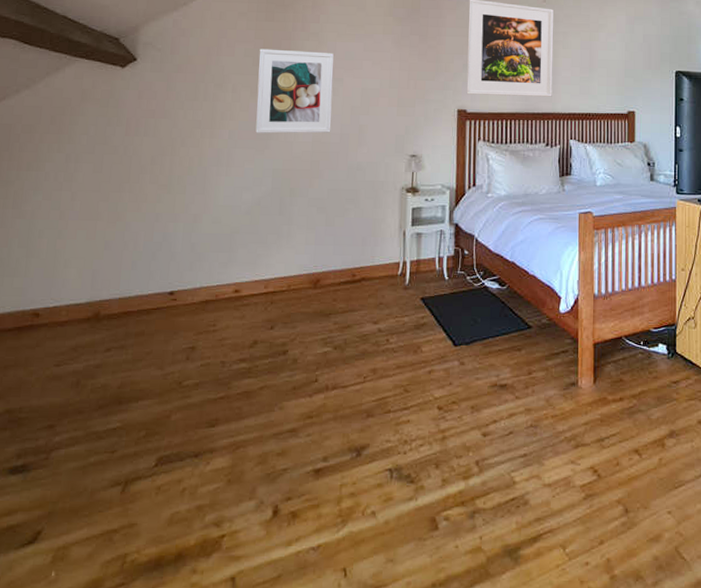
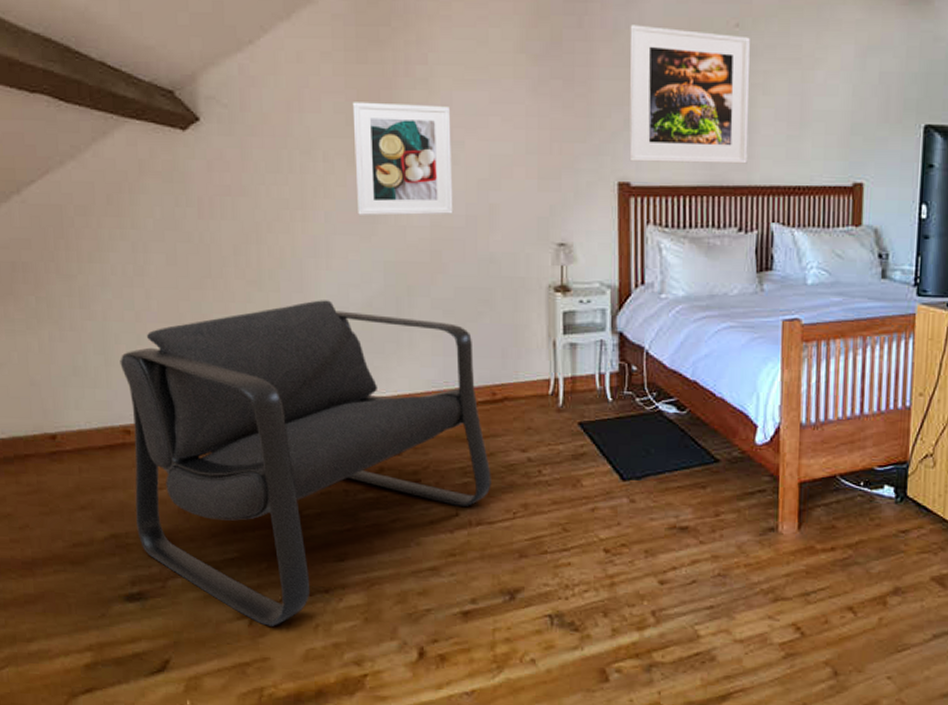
armchair: none [30,200,348,492] -> present [120,300,491,626]

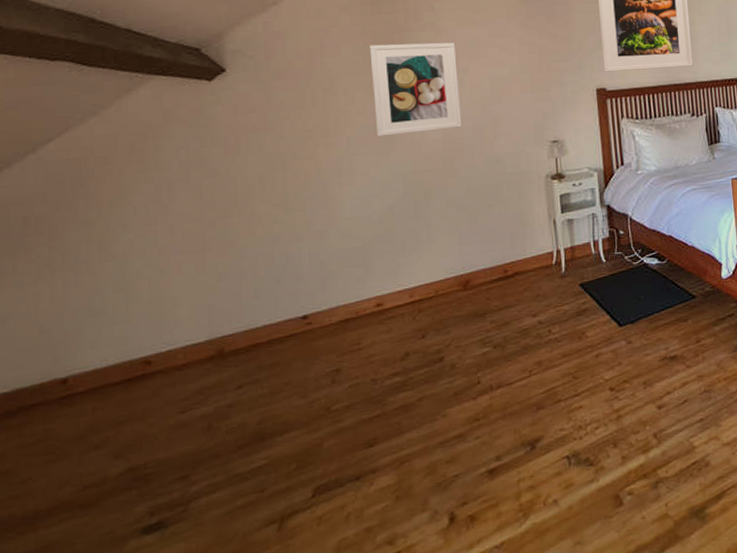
armchair: present [120,300,491,626] -> none [140,212,508,526]

